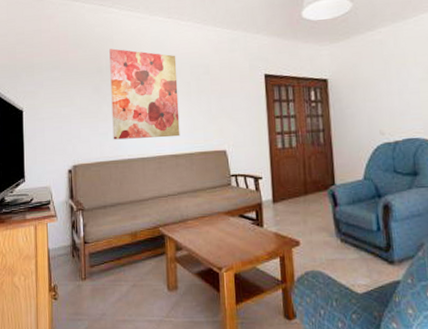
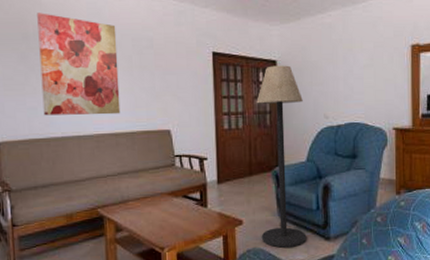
floor lamp: none [309,83,368,271] -> present [256,65,307,248]

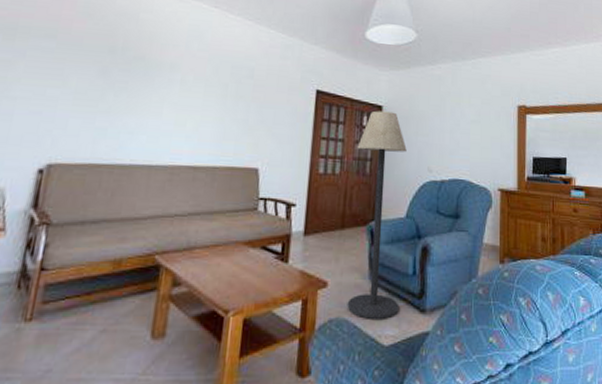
wall art: present [37,13,121,116] -> none [113,28,216,145]

